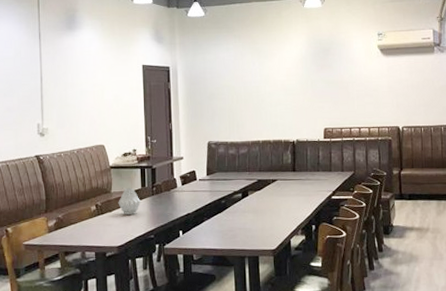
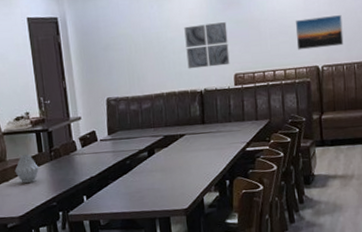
wall art: none [281,82,321,121] -> present [184,22,230,69]
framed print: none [379,83,422,111] -> present [295,15,344,50]

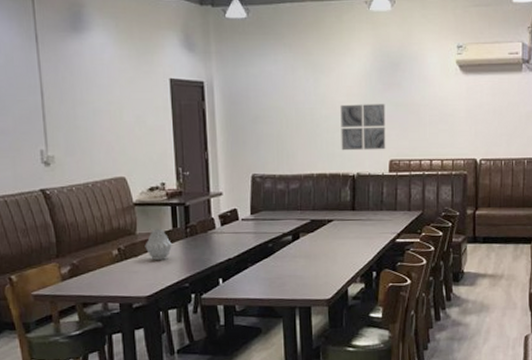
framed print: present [295,15,344,50] -> none [456,108,504,141]

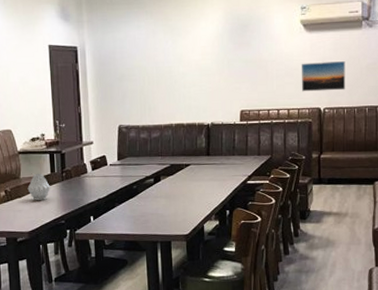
wall art: present [340,104,386,151] -> none [196,61,237,103]
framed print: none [456,108,504,141] -> present [301,61,346,92]

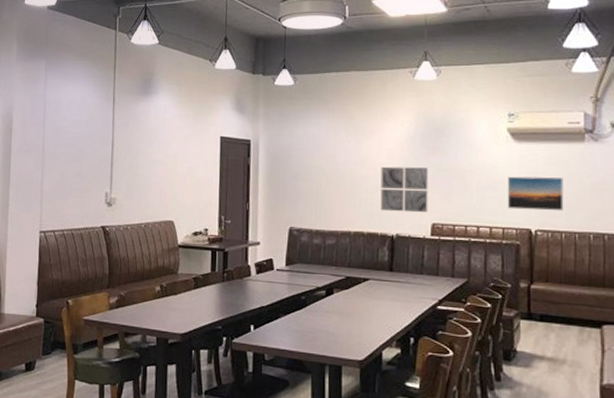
vase: present [27,174,51,200] -> none [184,271,210,301]
wall art: none [196,61,237,103] -> present [380,166,428,213]

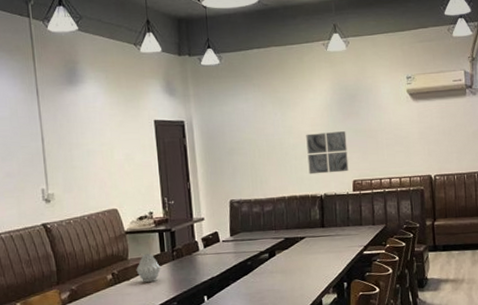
vase: none [184,271,210,301] -> present [136,254,162,282]
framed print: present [507,176,564,211] -> none [409,129,455,160]

